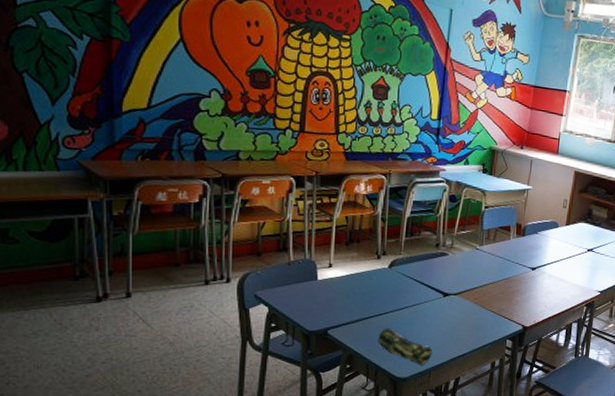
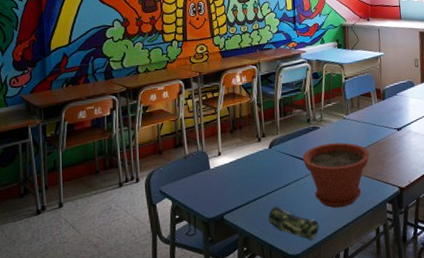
plant pot: none [424,271,498,338] -> present [302,142,370,208]

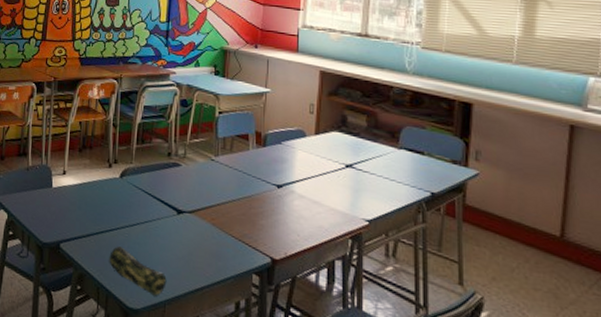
plant pot: present [302,142,370,208] -> none [156,185,238,267]

